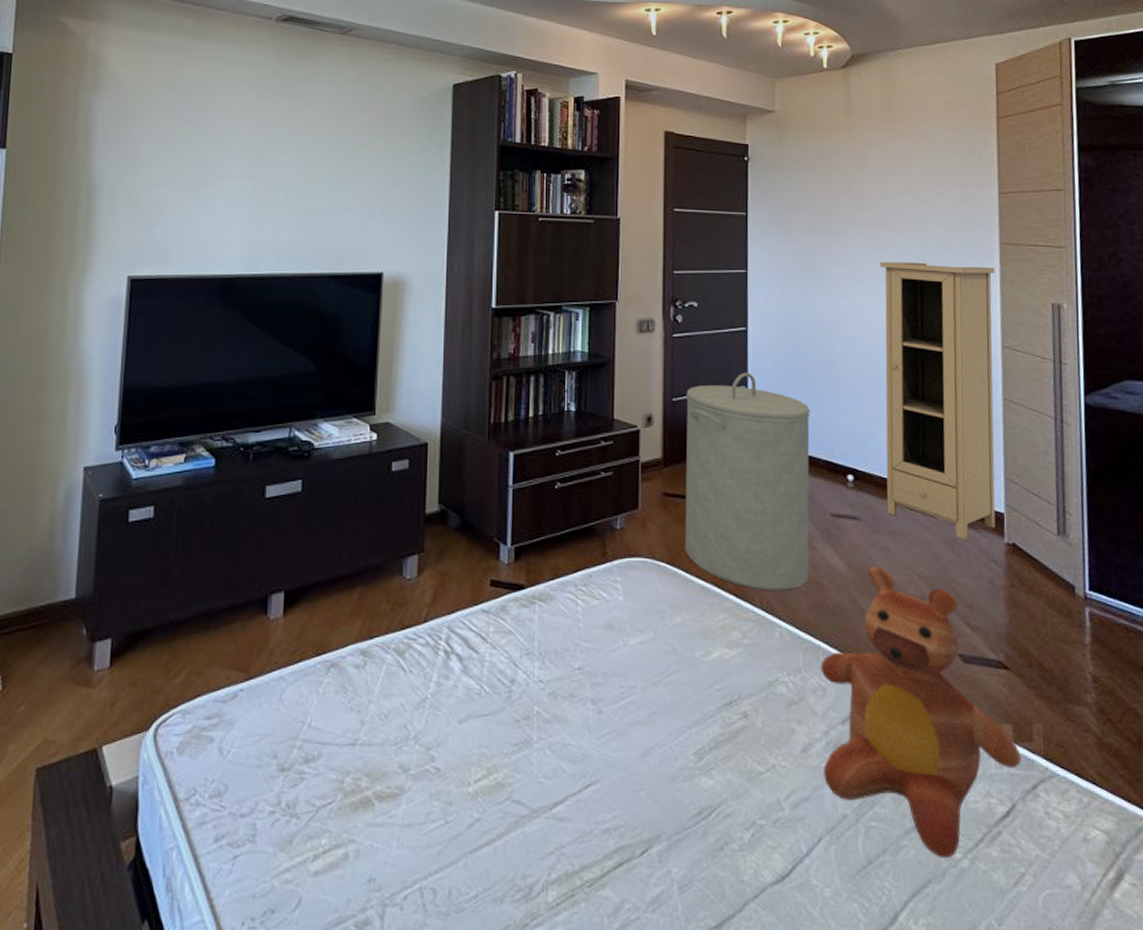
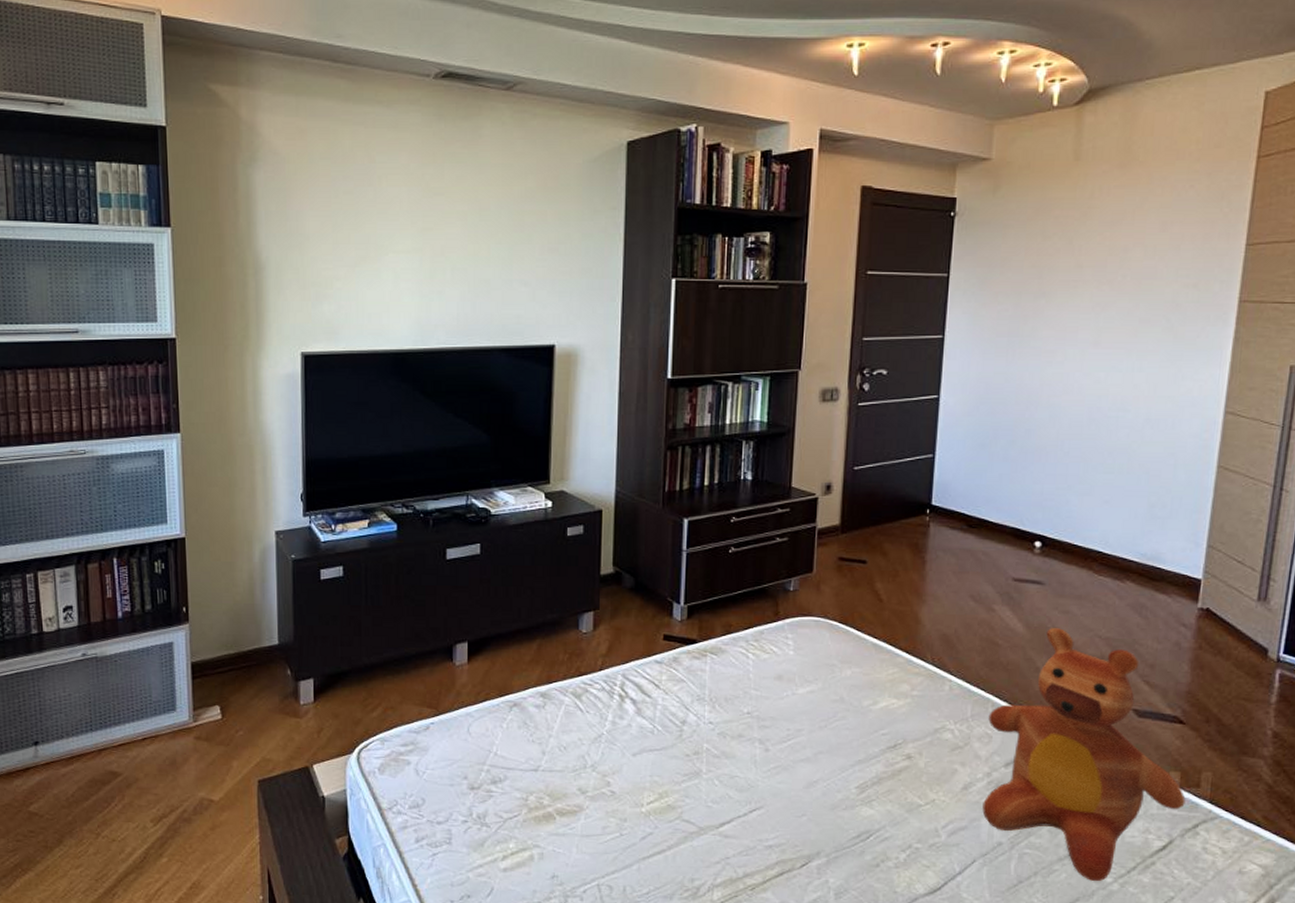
laundry hamper: present [685,372,810,591] -> none [859,441,1001,649]
cupboard: present [880,261,996,541] -> none [1073,323,1229,605]

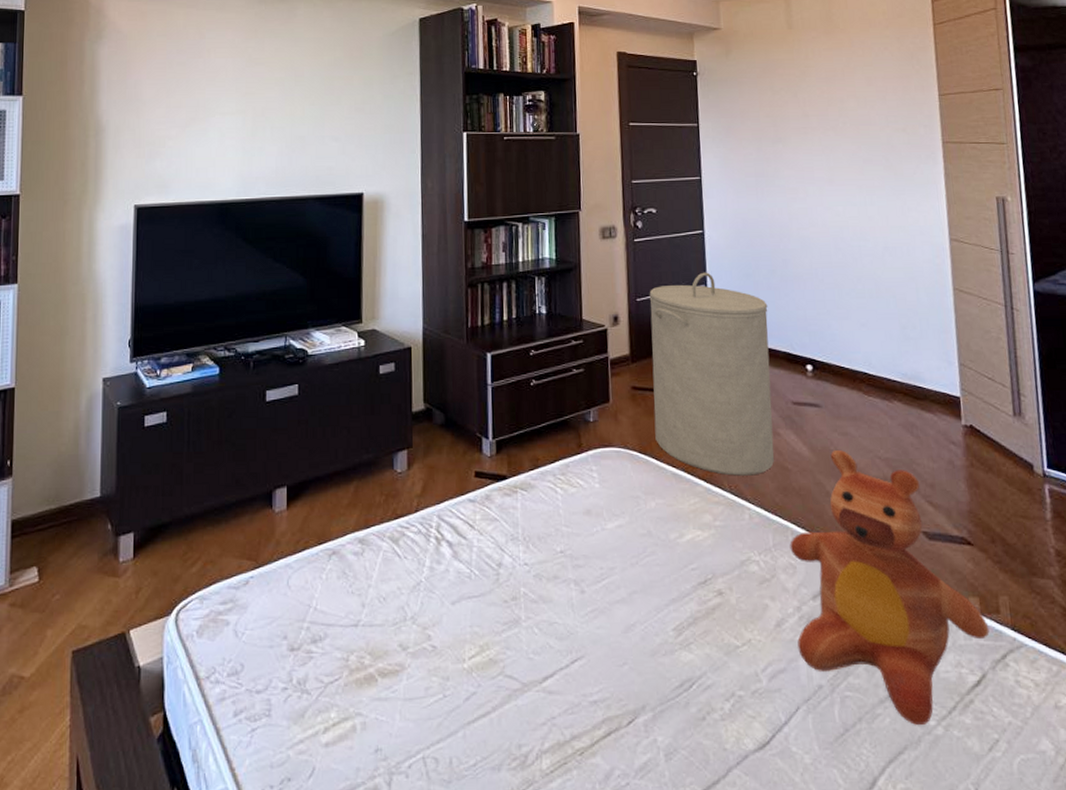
laundry hamper: none [859,441,1001,649] -> present [649,272,775,476]

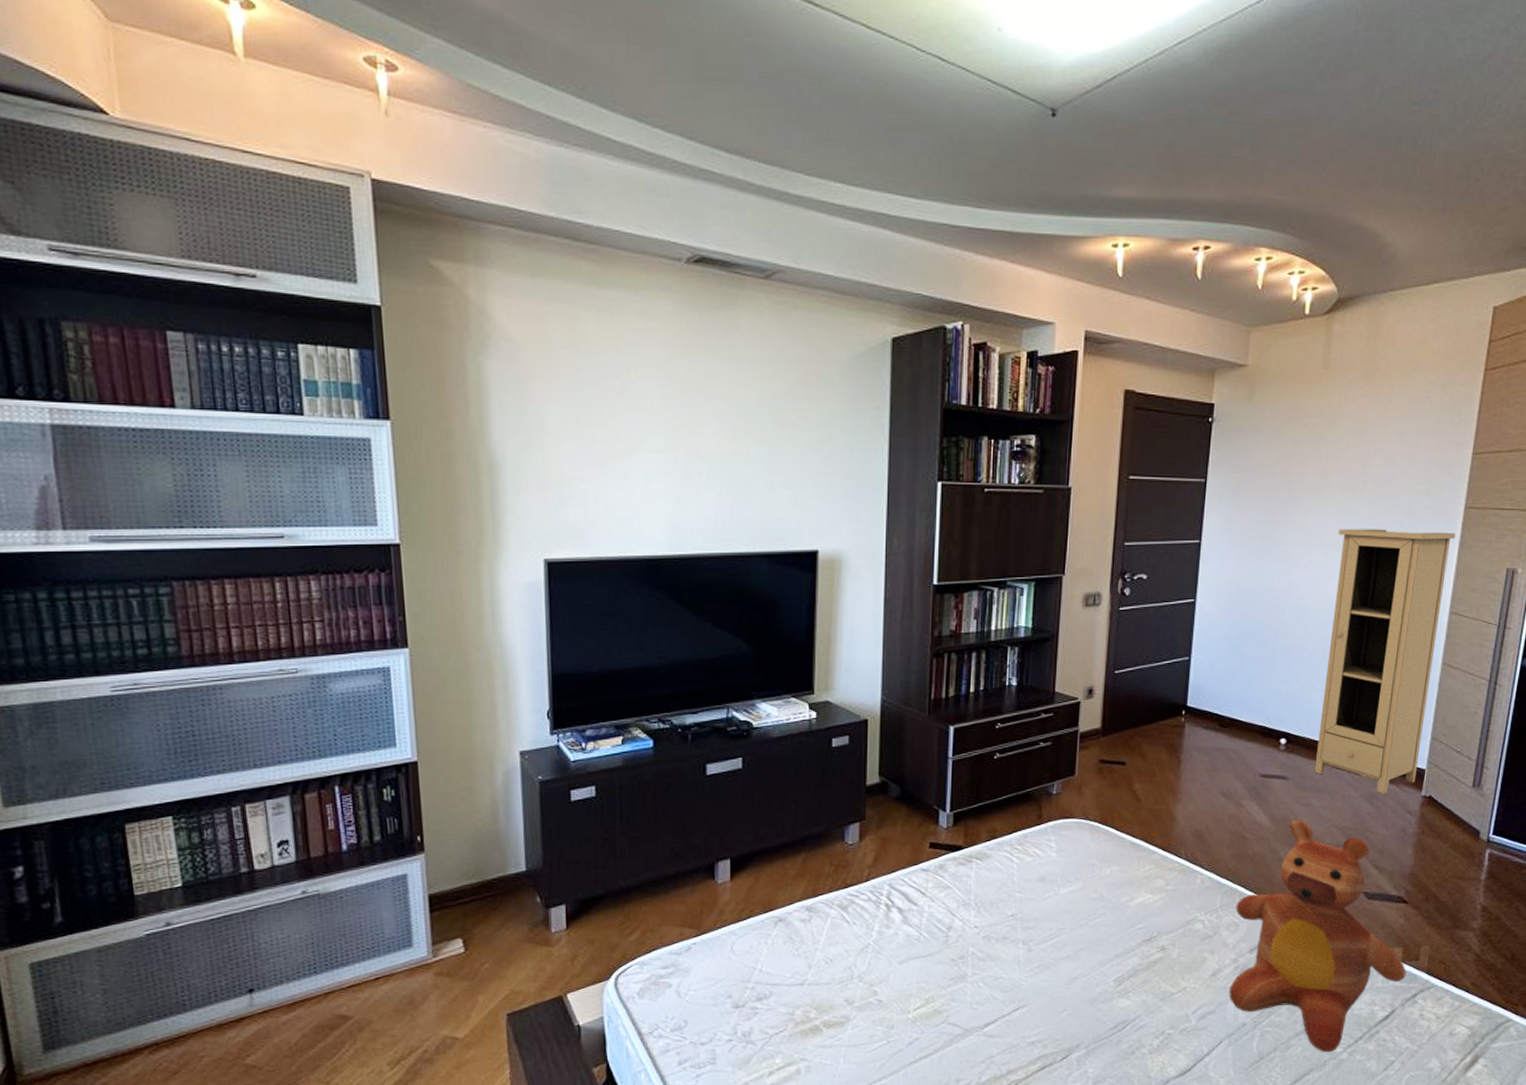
laundry hamper: present [649,272,775,476] -> none [1118,643,1251,844]
cupboard: none [827,163,952,424] -> present [1314,529,1456,795]

